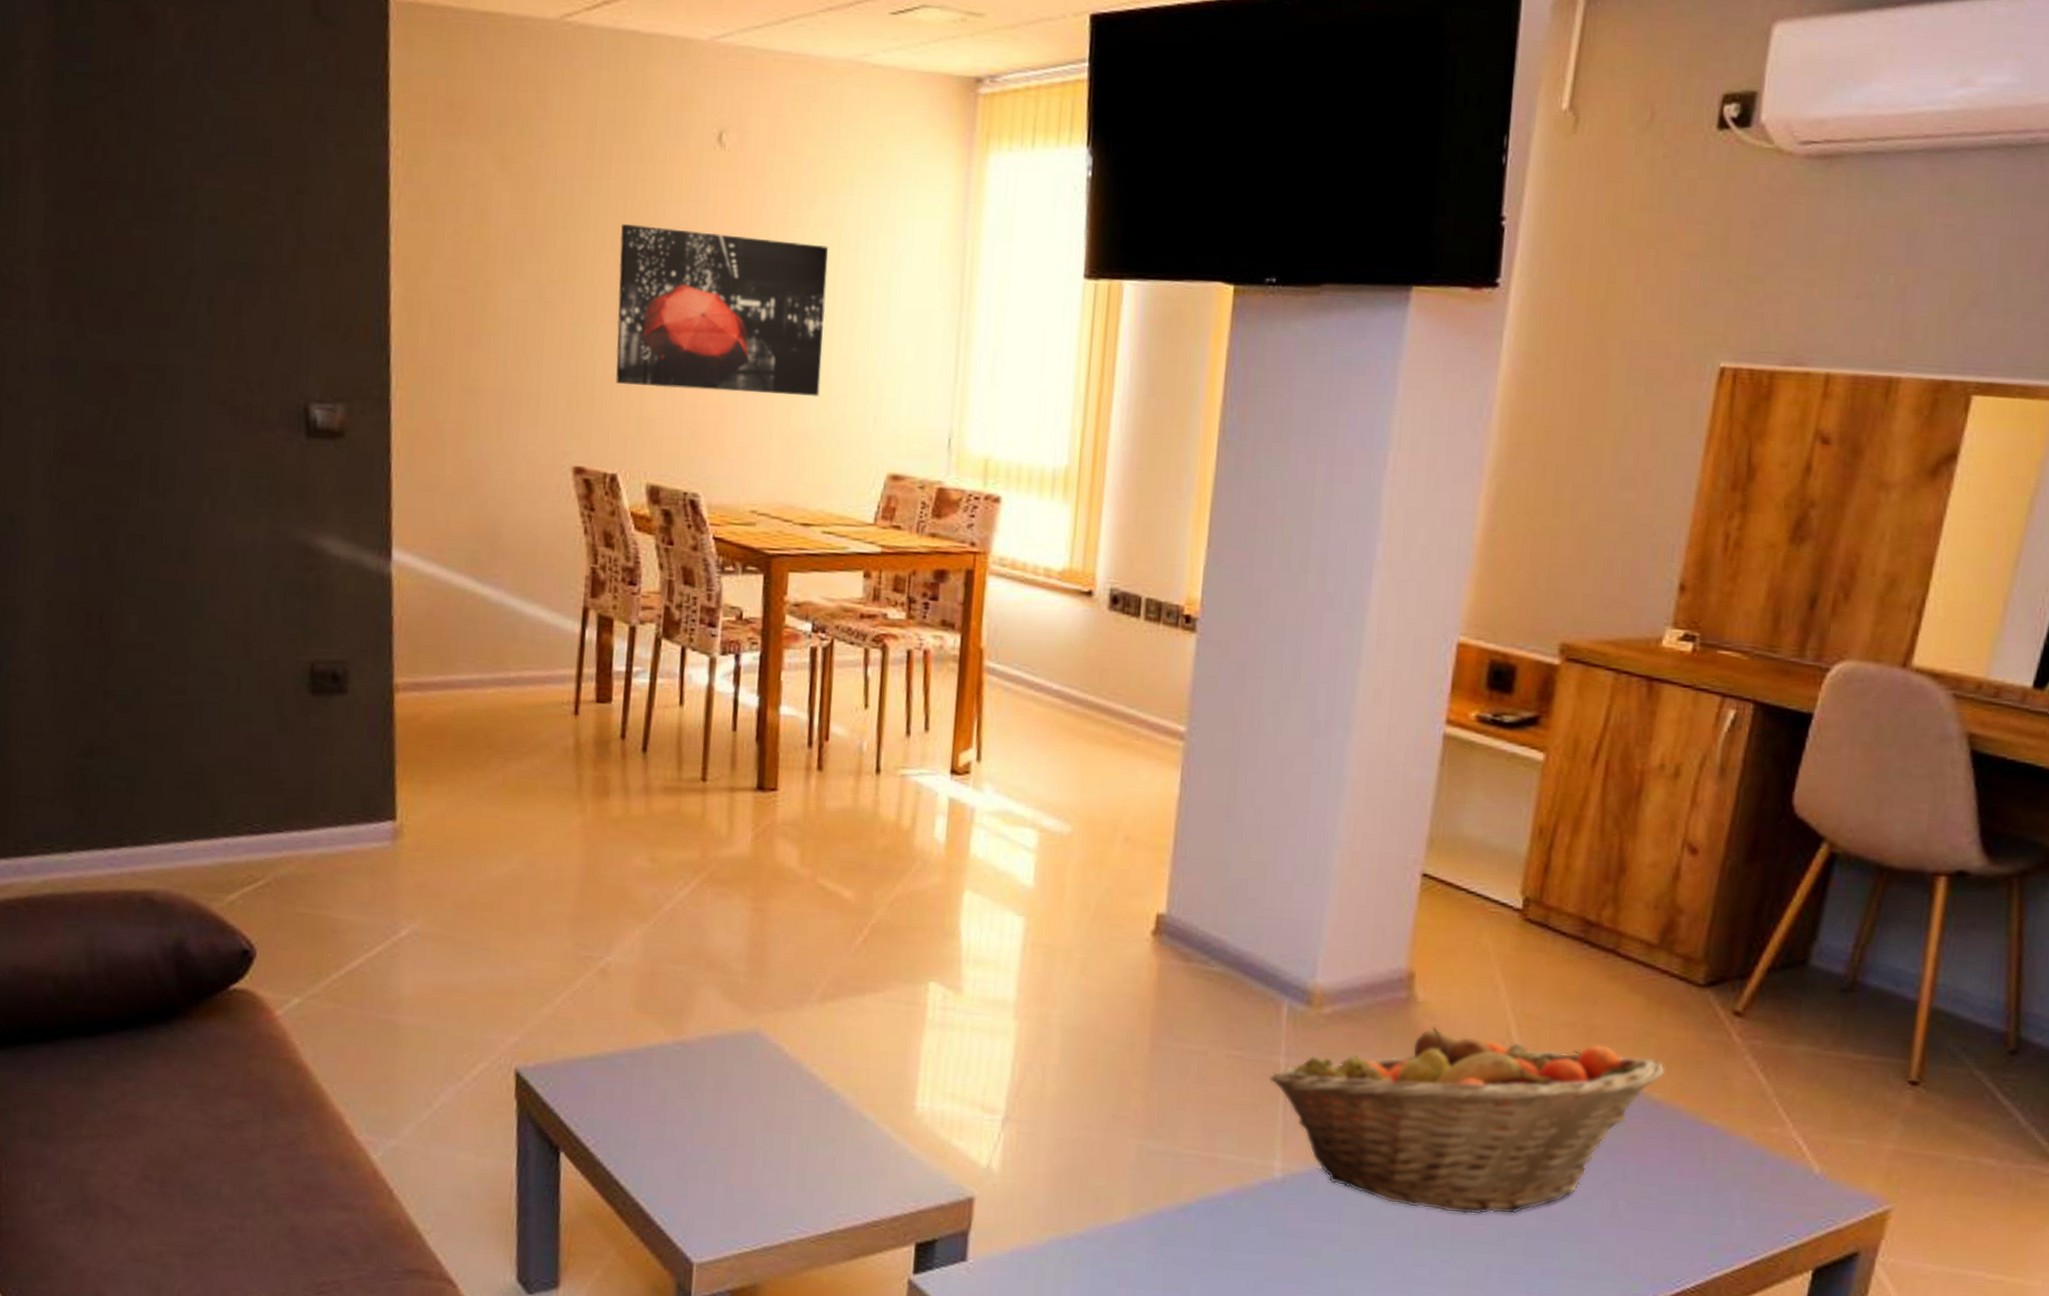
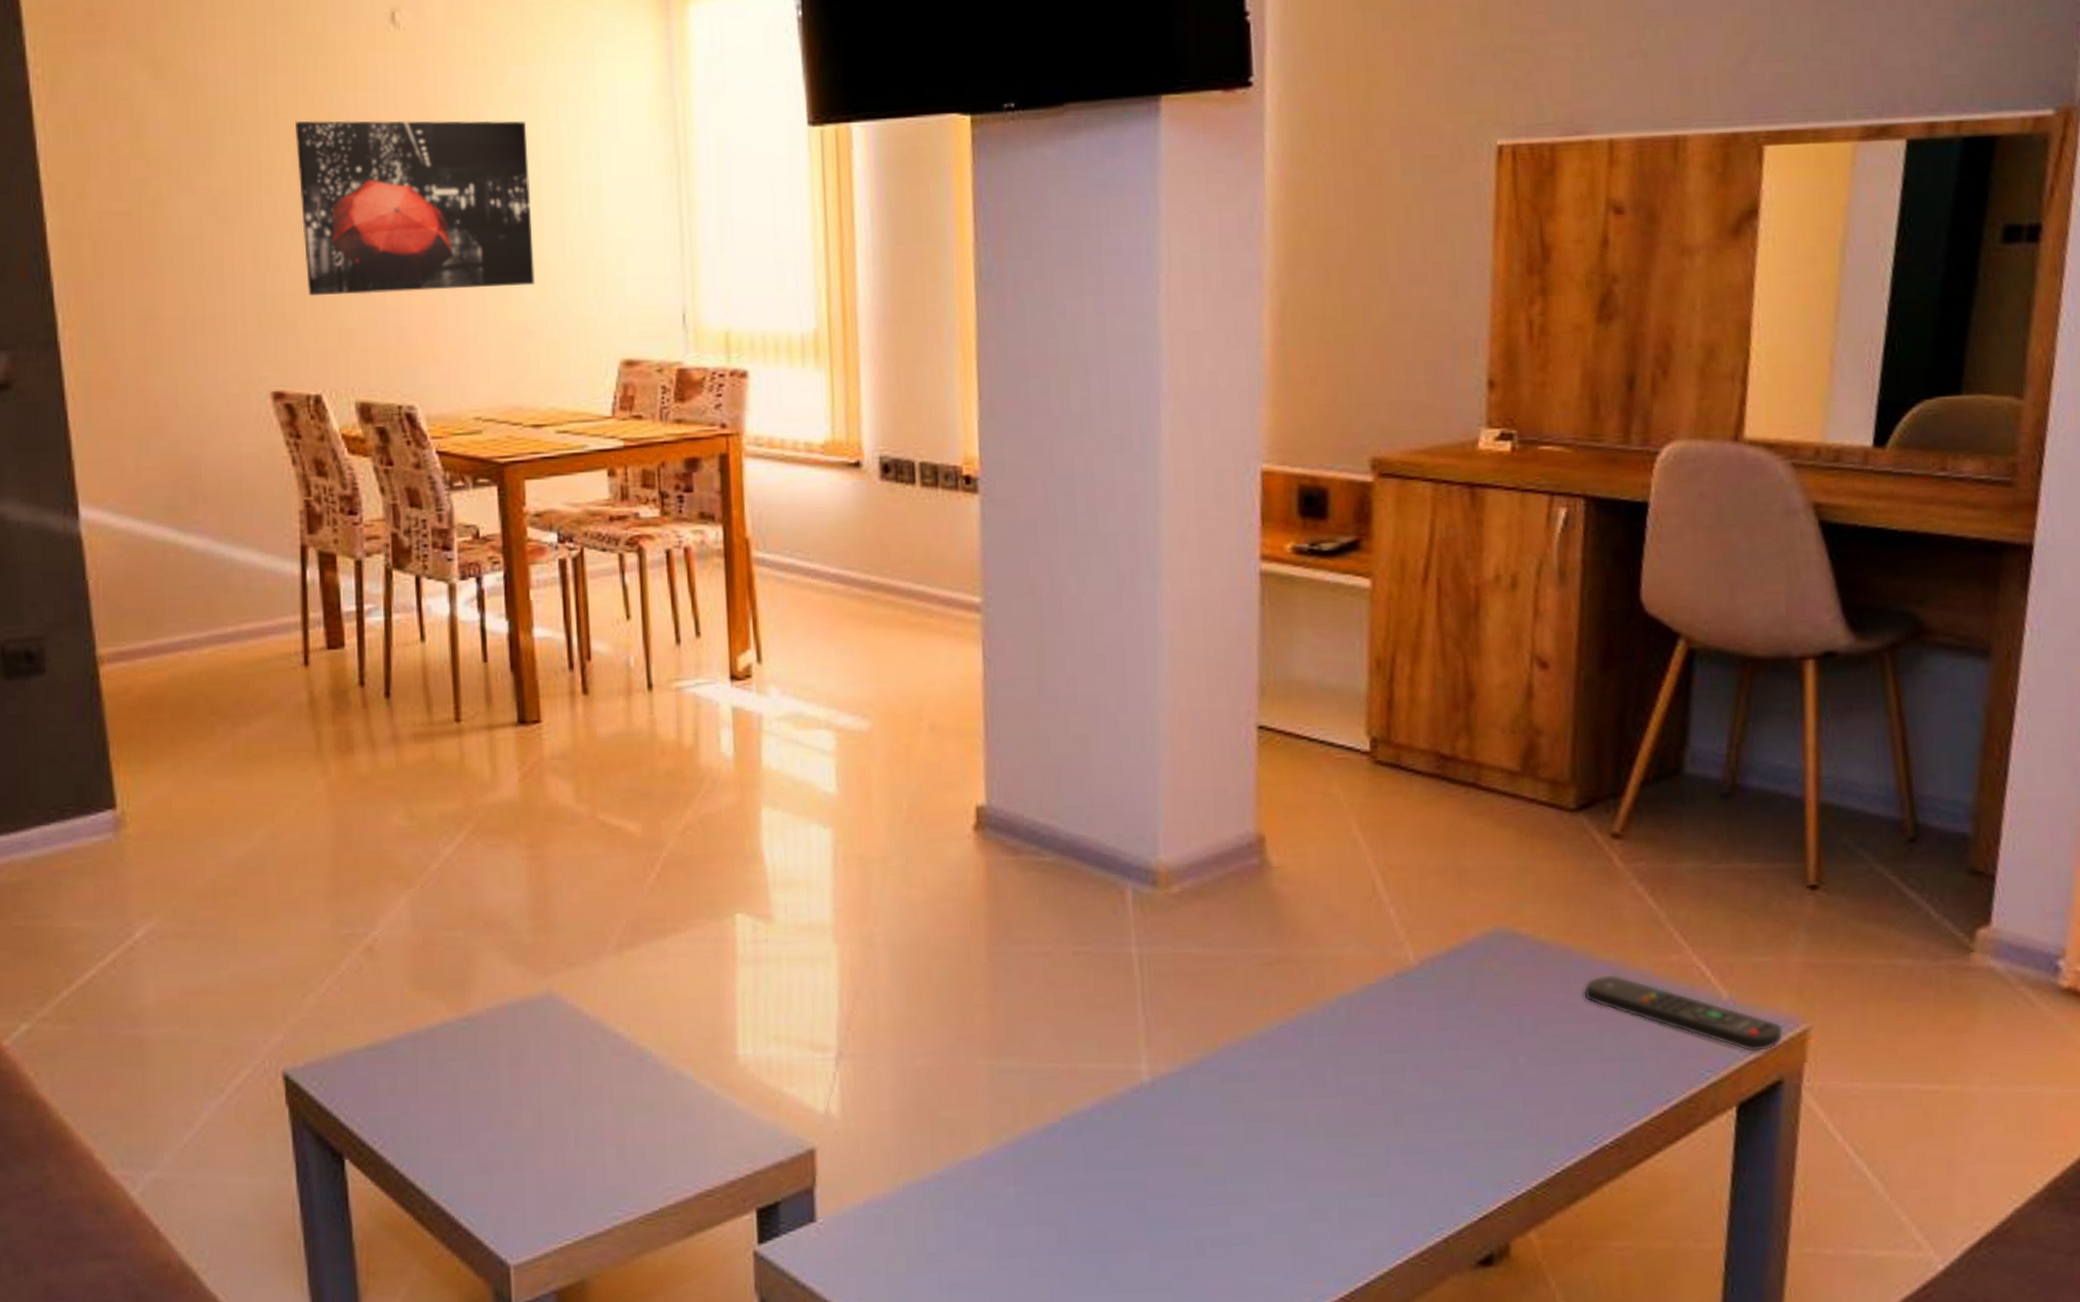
fruit basket: present [1270,1026,1665,1215] -> none [1123,888,1548,1096]
remote control: none [1686,1137,1867,1225] -> present [1583,975,1784,1053]

